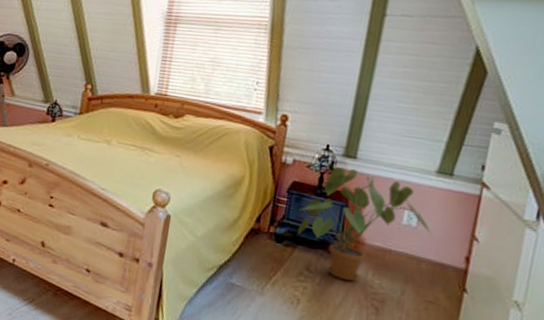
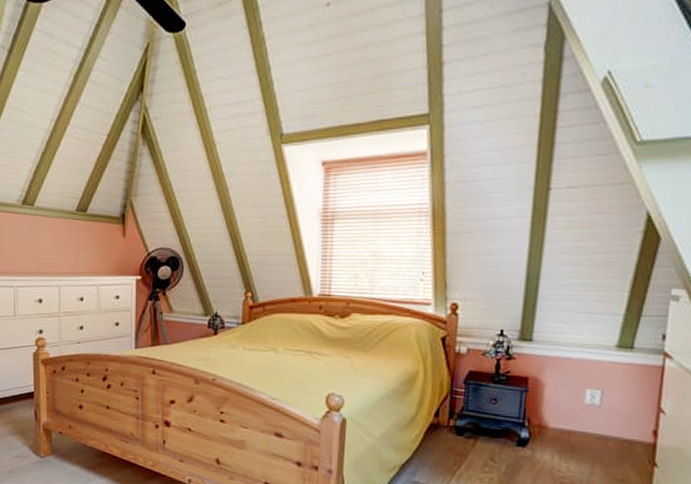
house plant: present [297,167,433,282] -> none [478,351,618,468]

